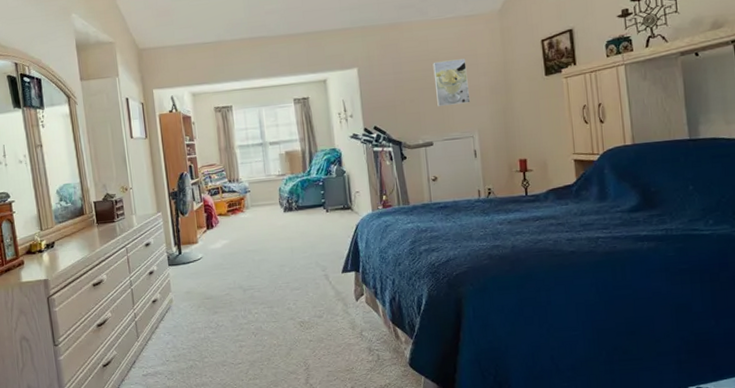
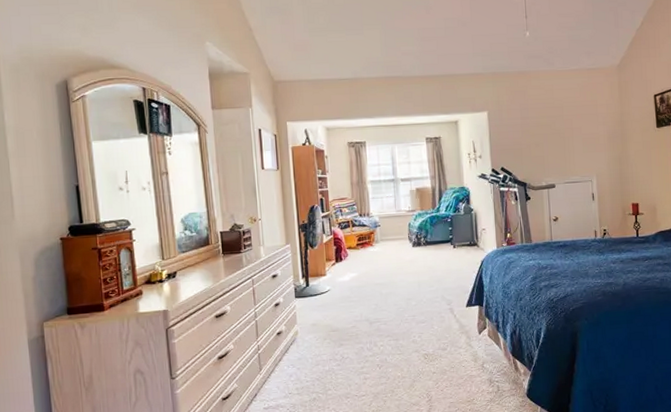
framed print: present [433,58,471,106] -> none [557,108,590,151]

